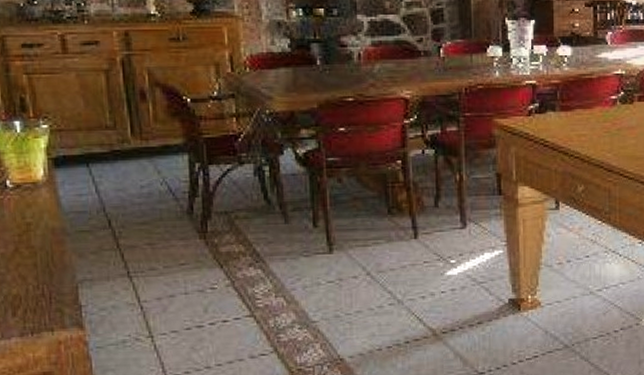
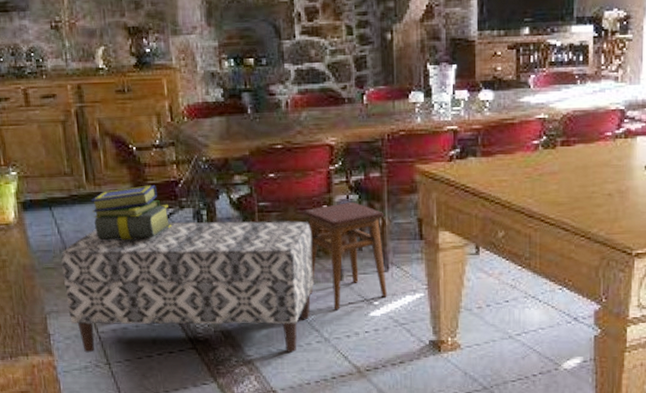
bench: none [98,176,387,325] -> present [61,220,315,353]
stack of books: none [136,139,230,199] -> present [90,185,172,240]
stool: none [376,156,464,269] -> present [303,201,387,309]

